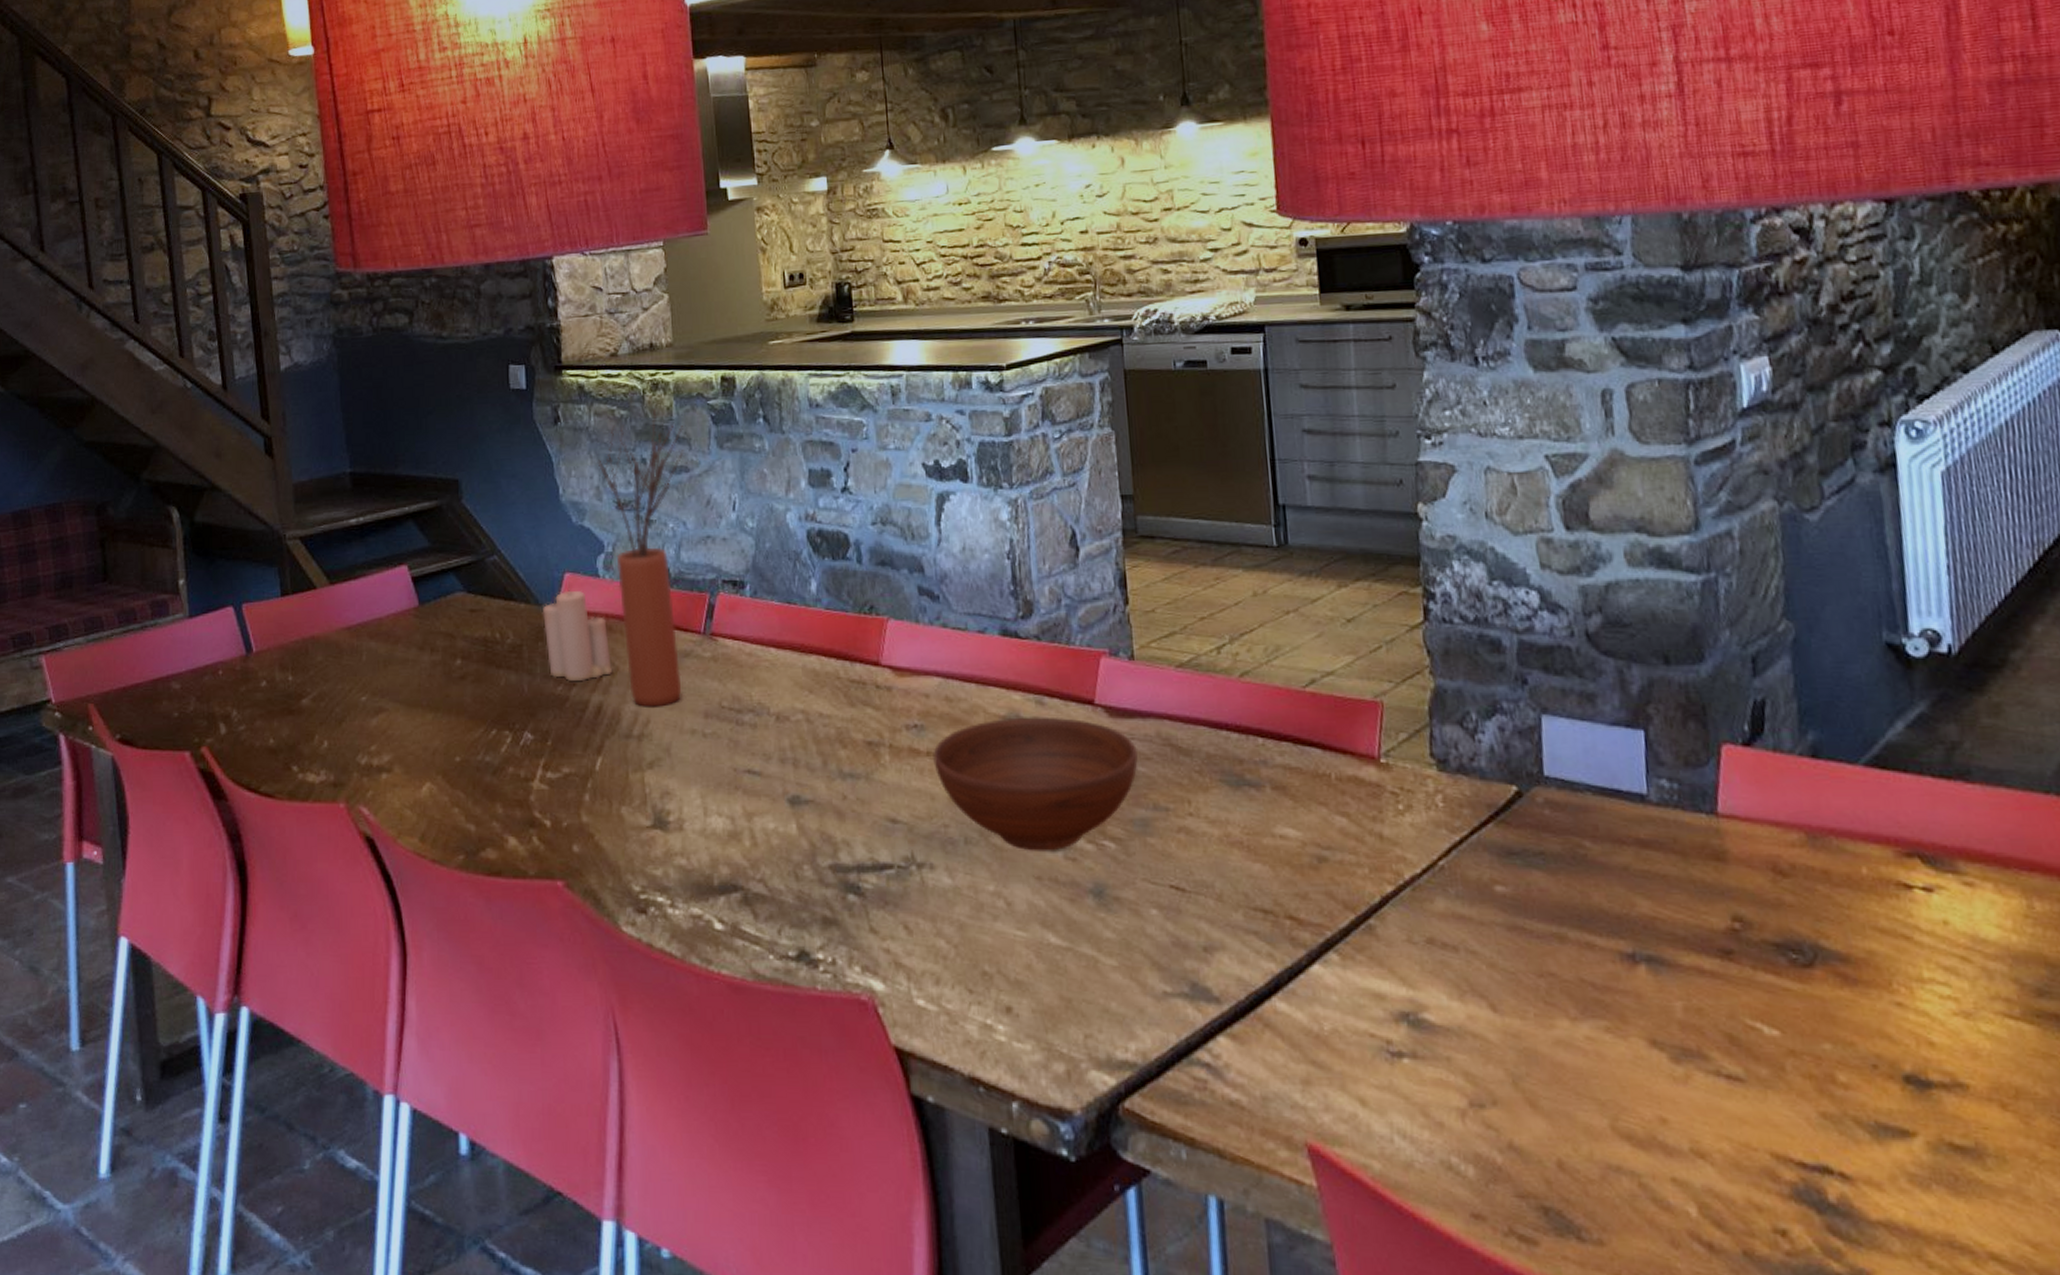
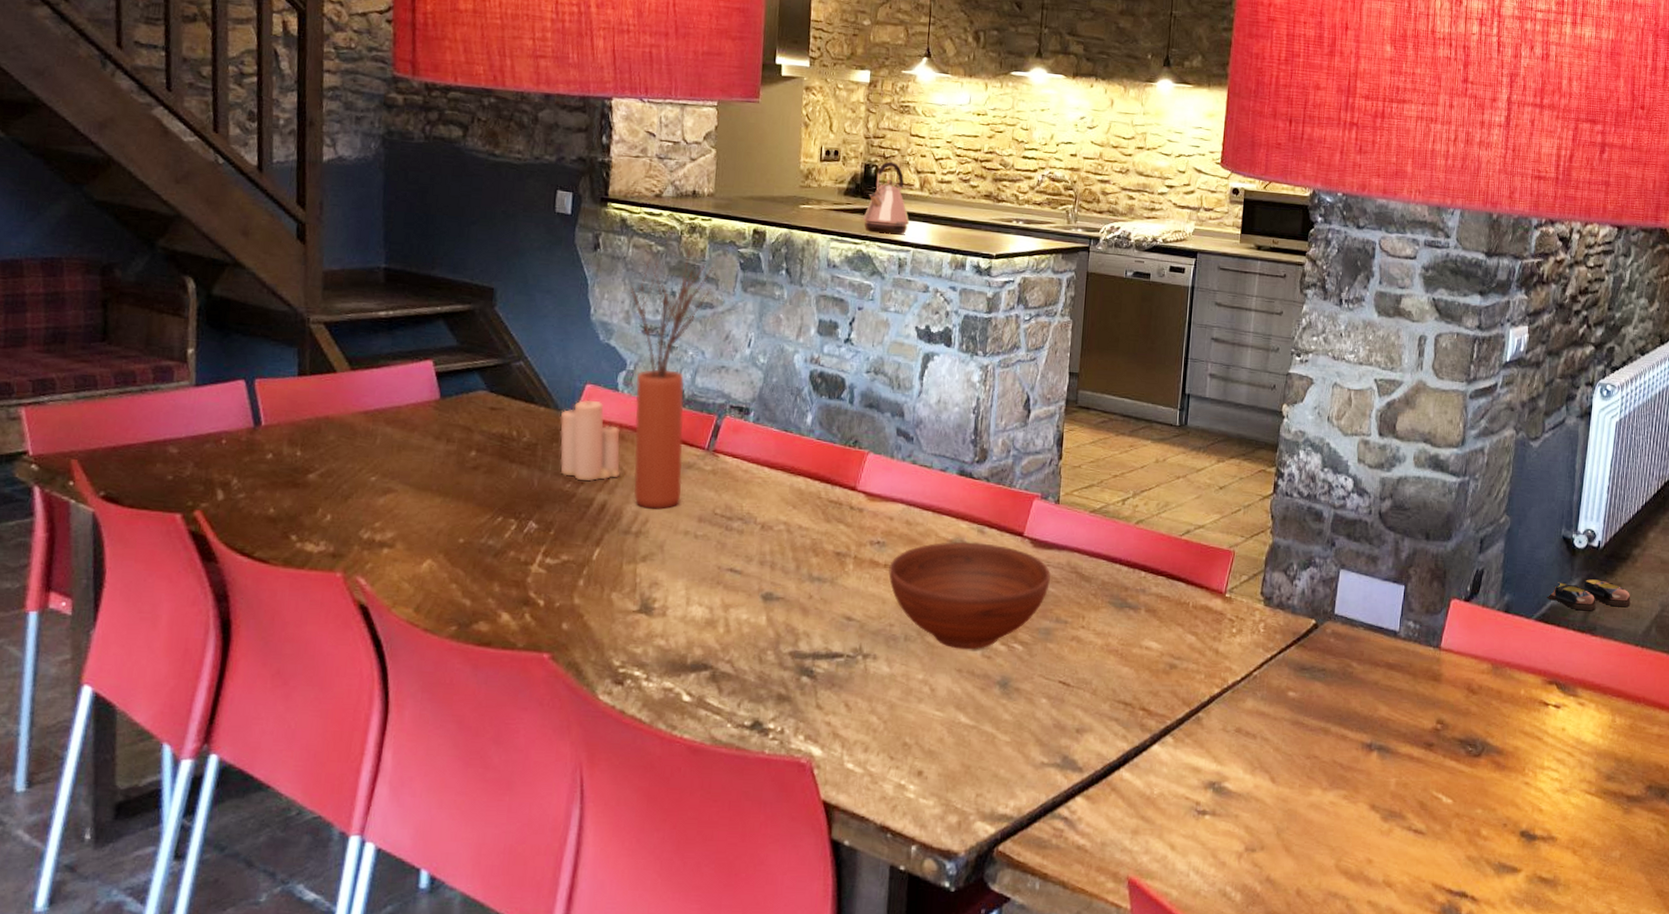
kettle: none [842,275,896,361] -> present [863,161,909,236]
slippers: none [1877,700,2023,748] -> present [1547,579,1631,611]

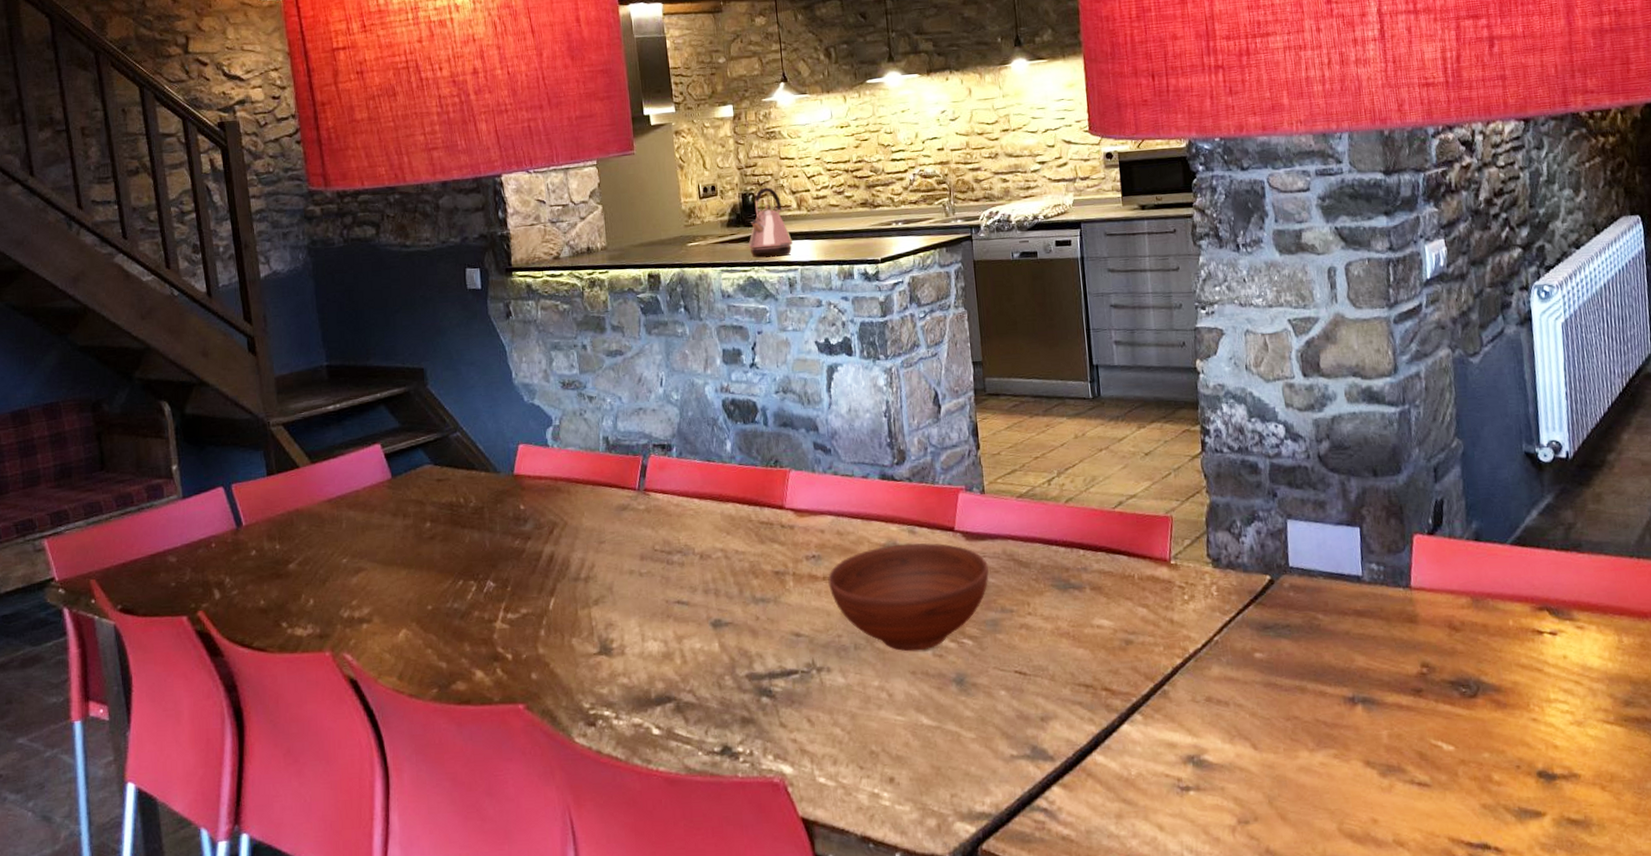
candle: present [560,396,621,481] -> none [500,455,562,536]
vase: present [629,249,714,510] -> none [544,303,621,554]
slippers: present [1547,579,1631,611] -> none [1519,492,1616,528]

